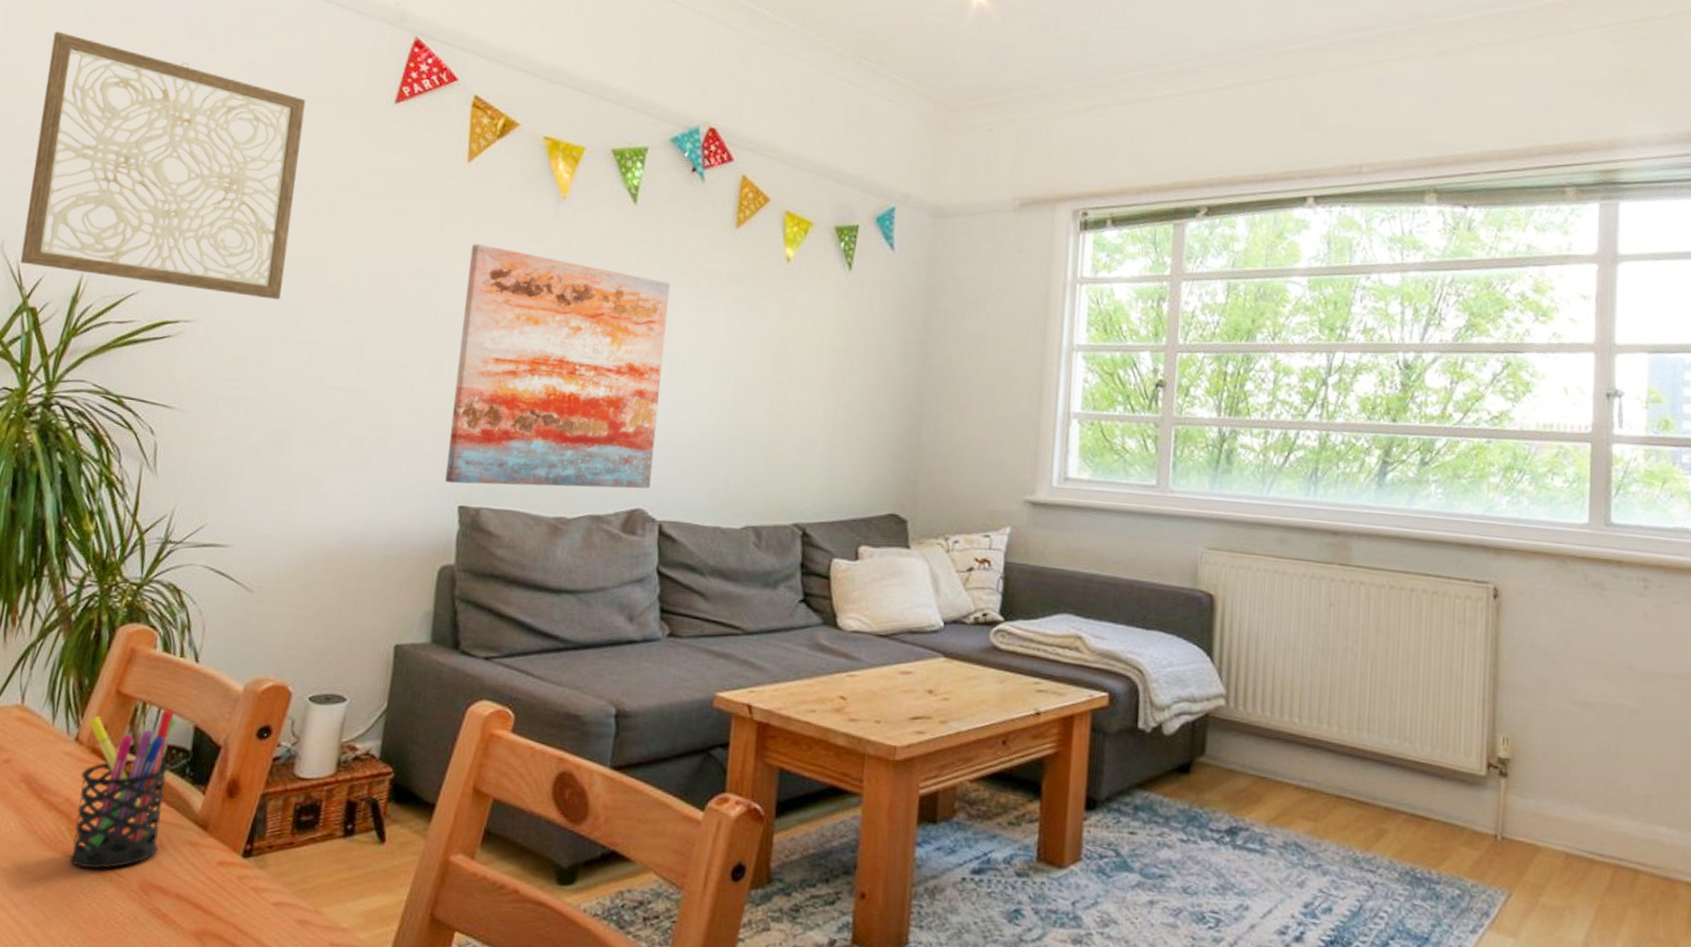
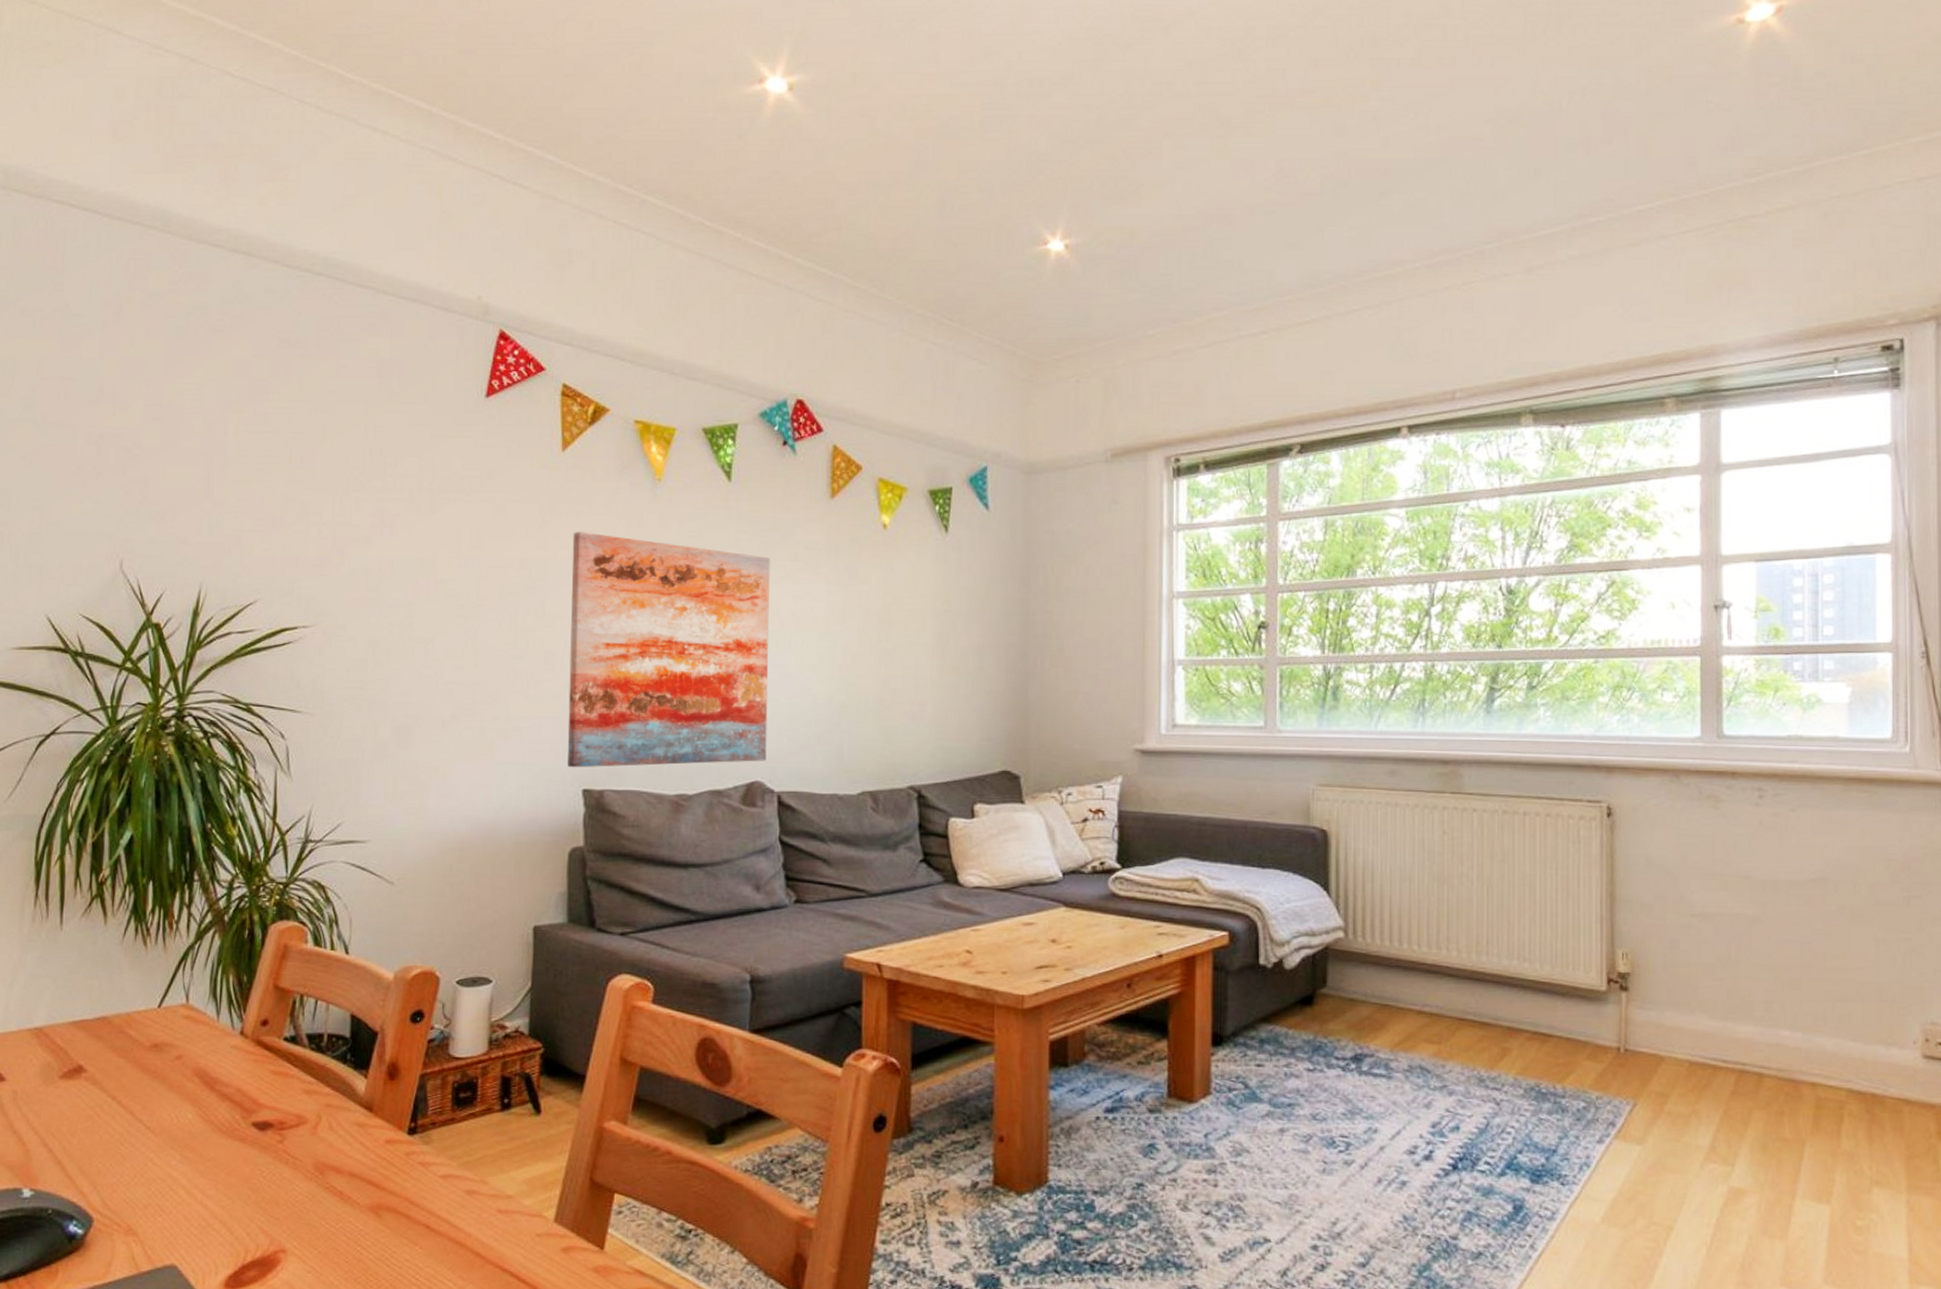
wall art: present [20,31,306,300] -> none [139,349,399,600]
pen holder: present [69,708,176,869] -> none [246,999,333,1153]

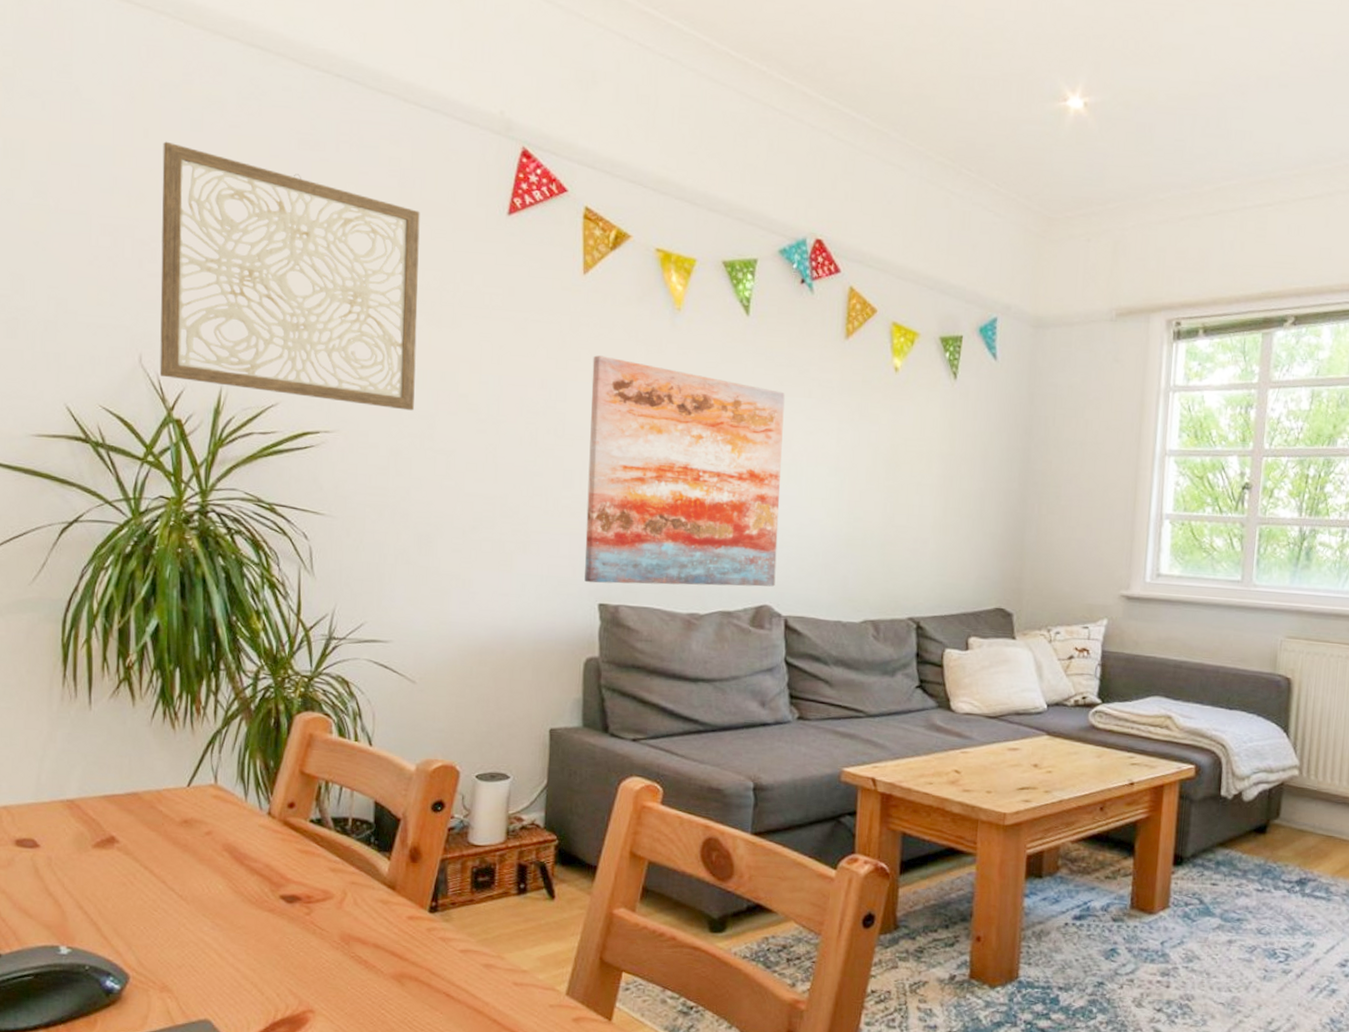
wall art: none [139,349,399,600] -> present [159,141,420,411]

